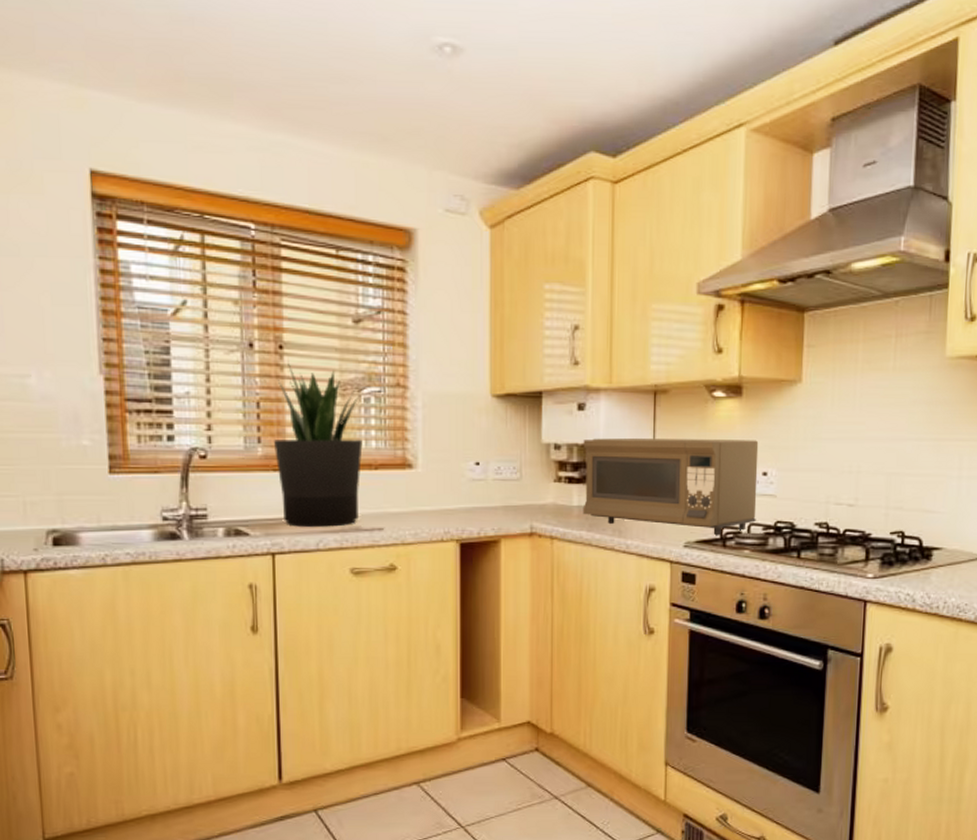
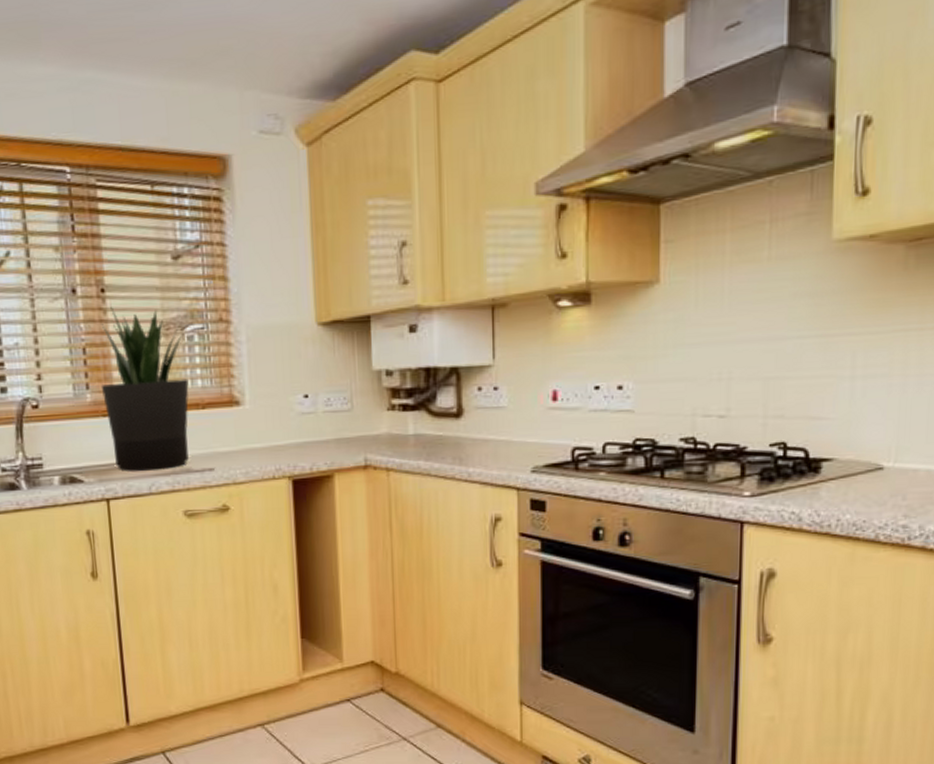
microwave: present [582,438,759,535] -> none [417,351,612,457]

